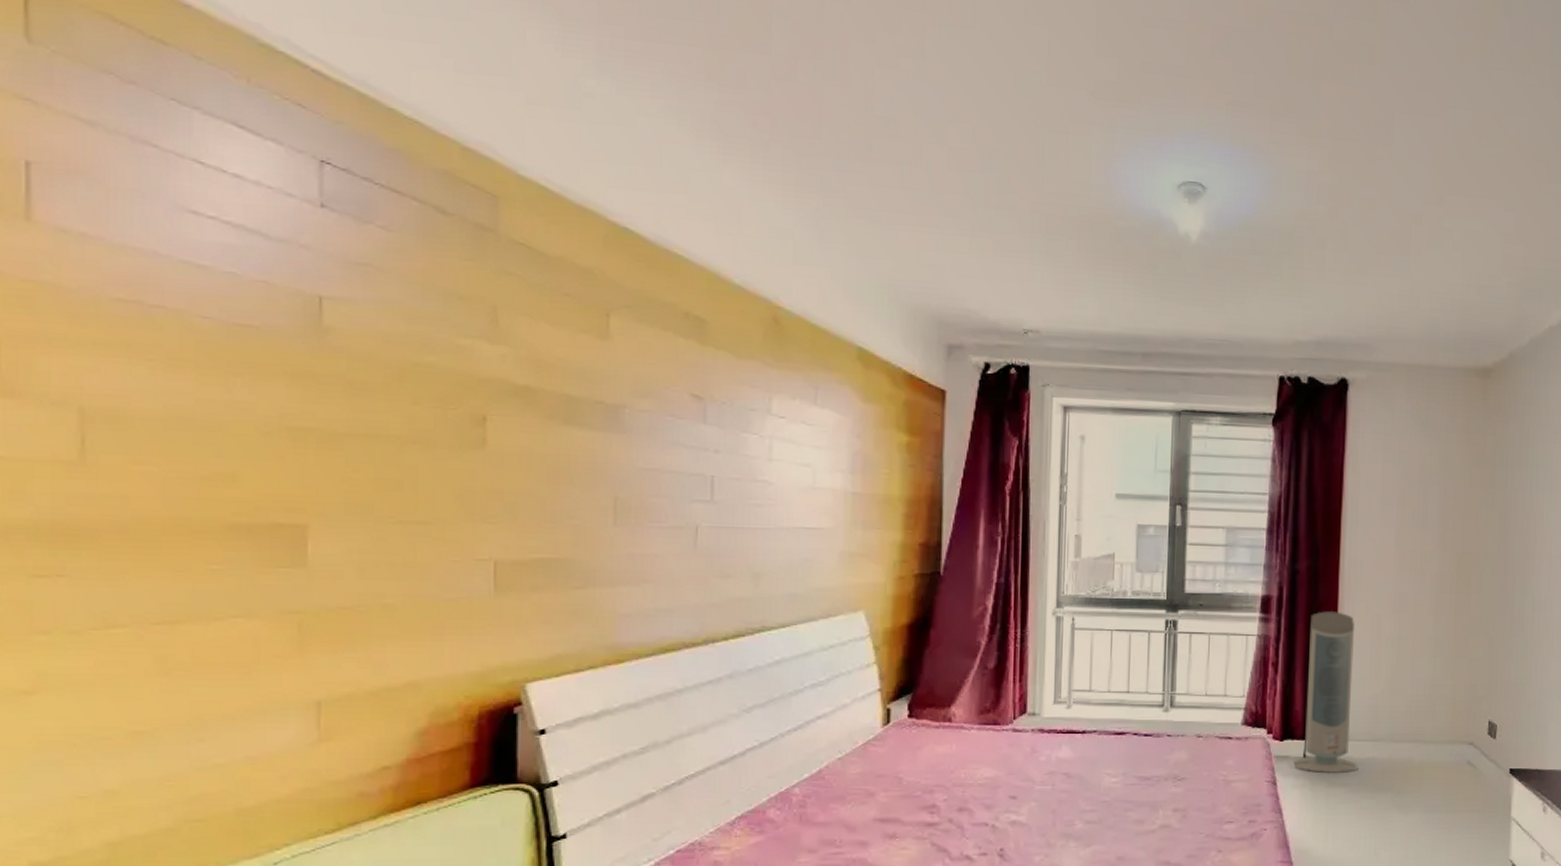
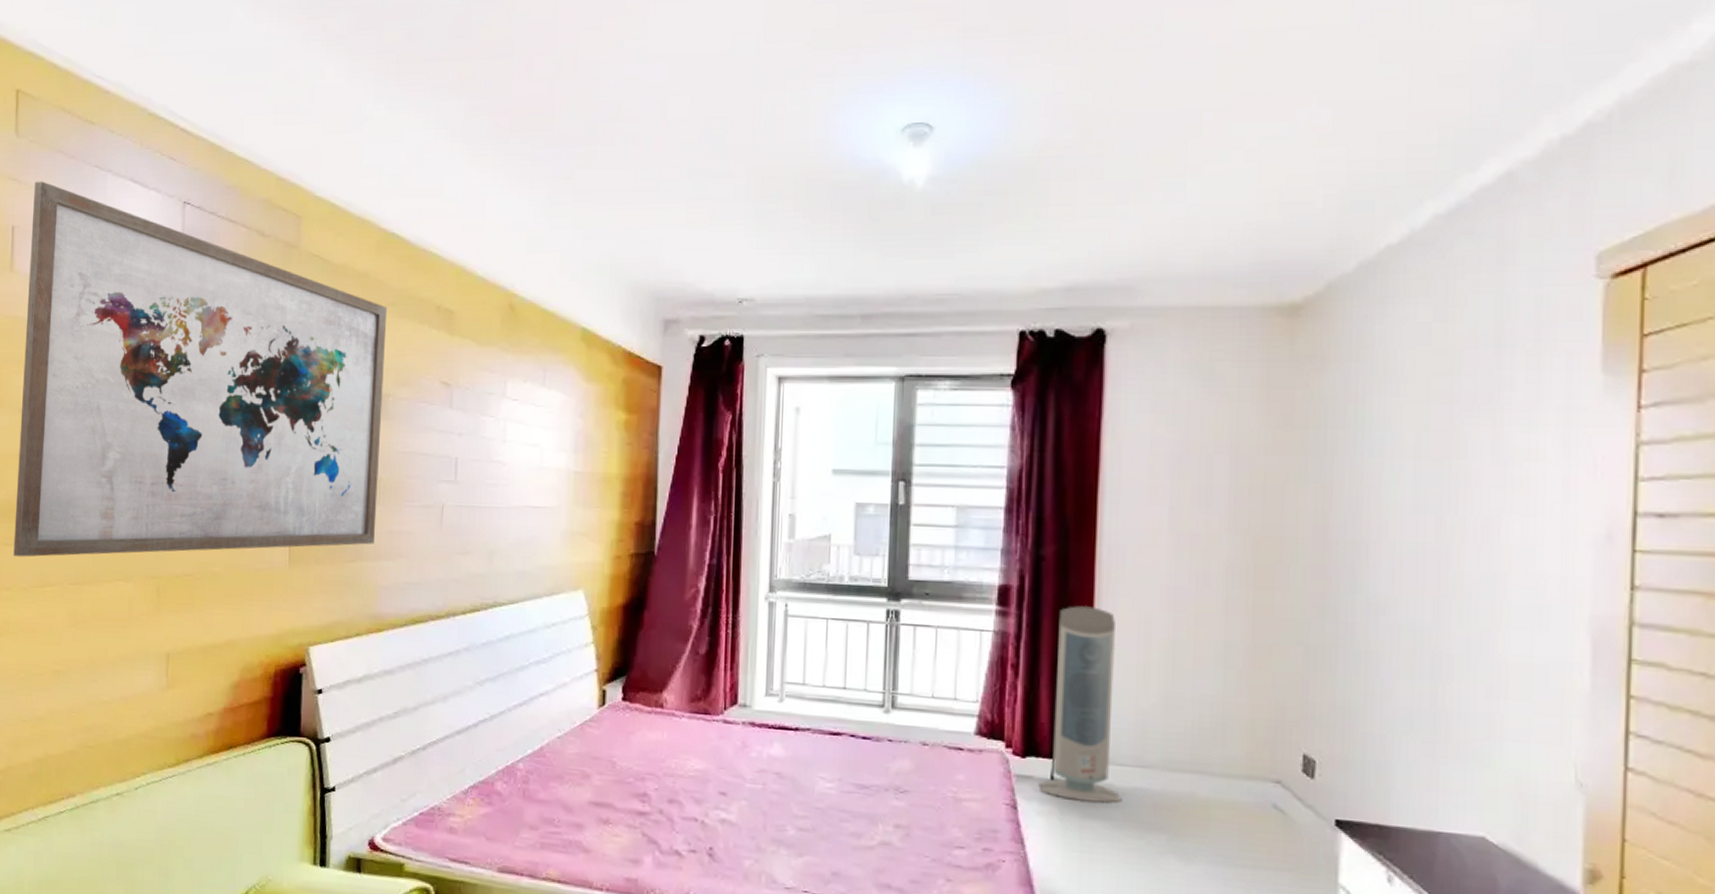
wall art: none [51,106,620,592] -> present [13,181,388,557]

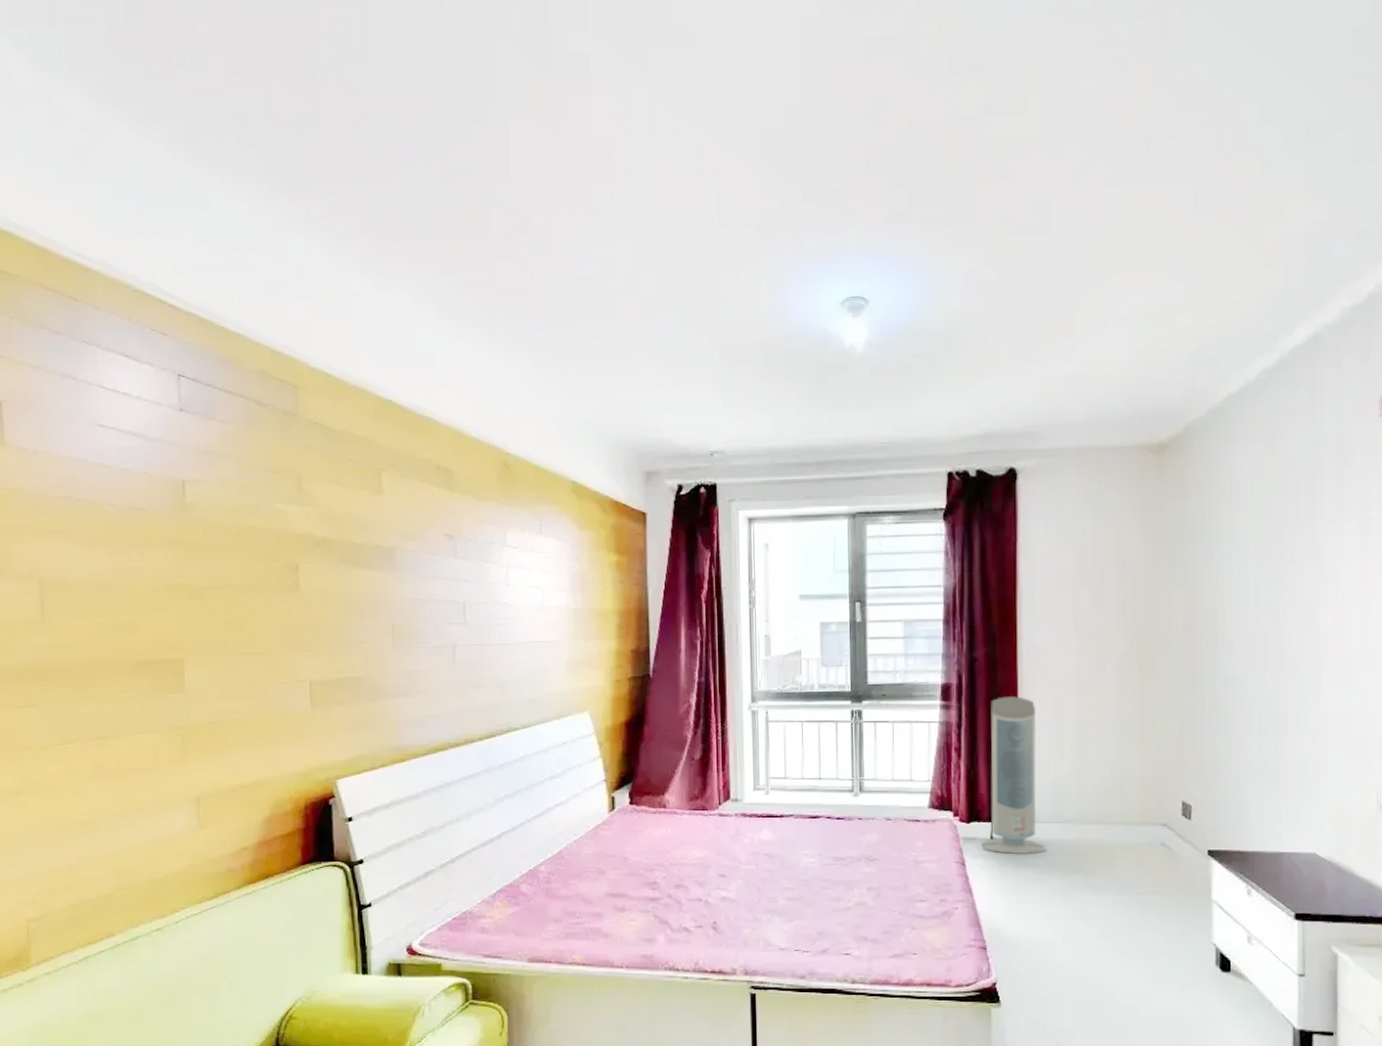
wall art: present [13,181,388,557] -> none [20,356,393,718]

